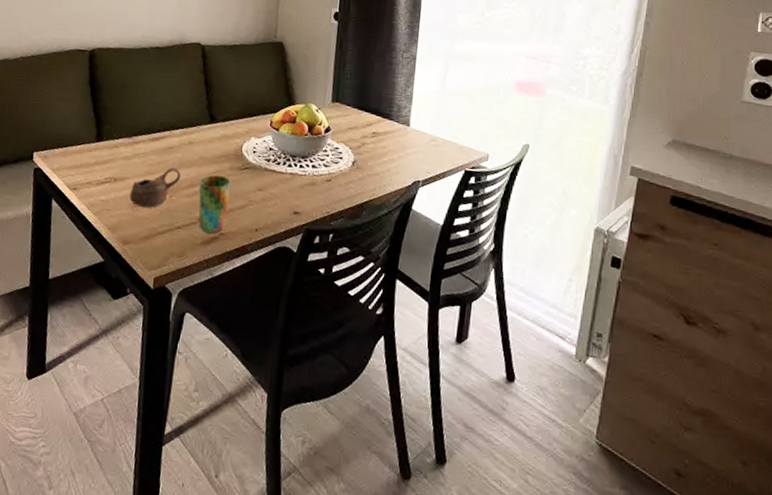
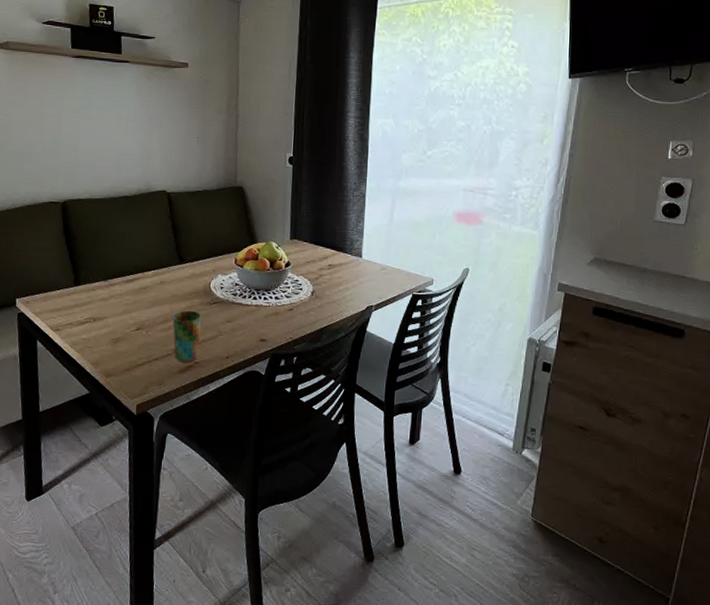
cup: present [129,167,181,209] -> none [109,306,156,344]

